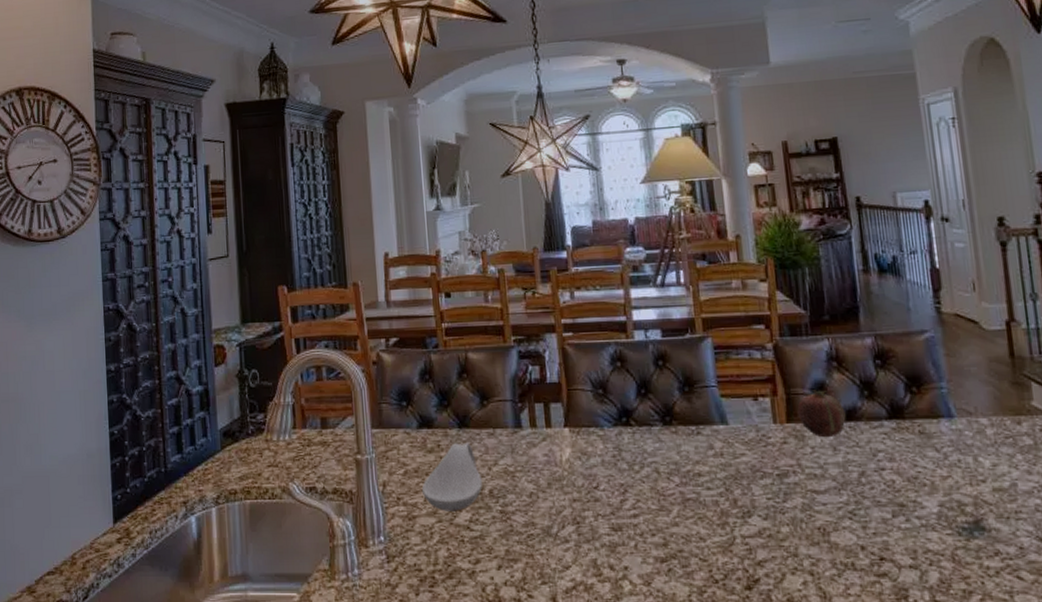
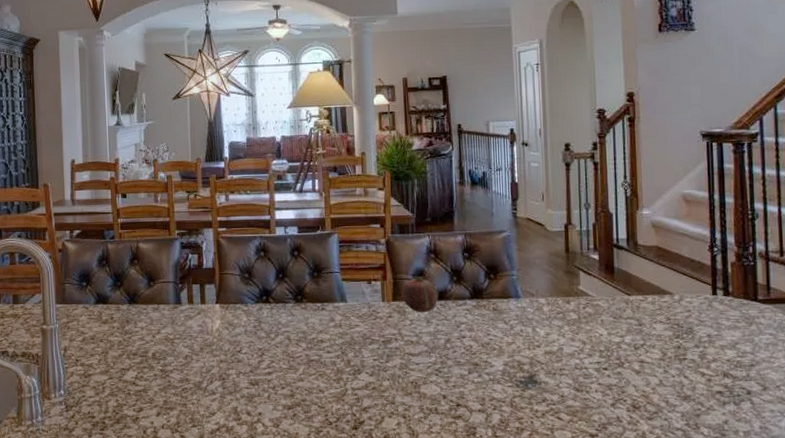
spoon rest: present [421,442,482,511] -> none [96,315,147,370]

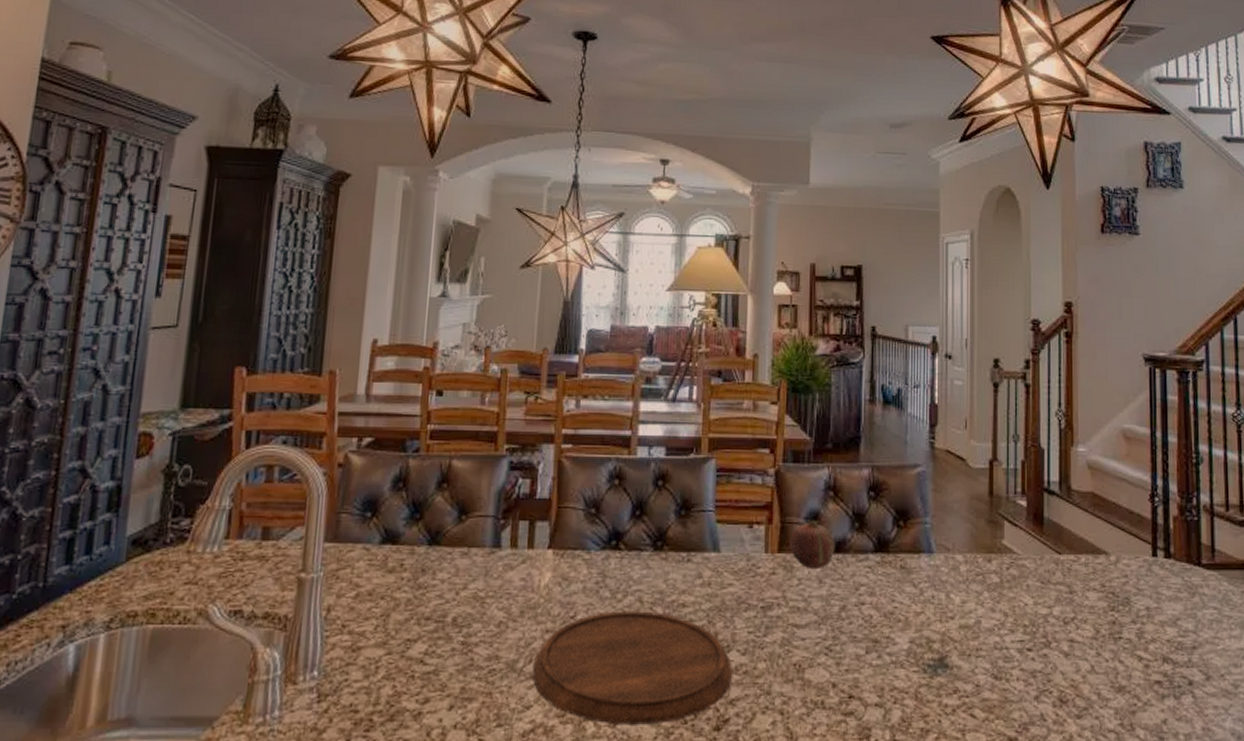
cutting board: none [213,346,364,426] -> present [532,611,732,725]

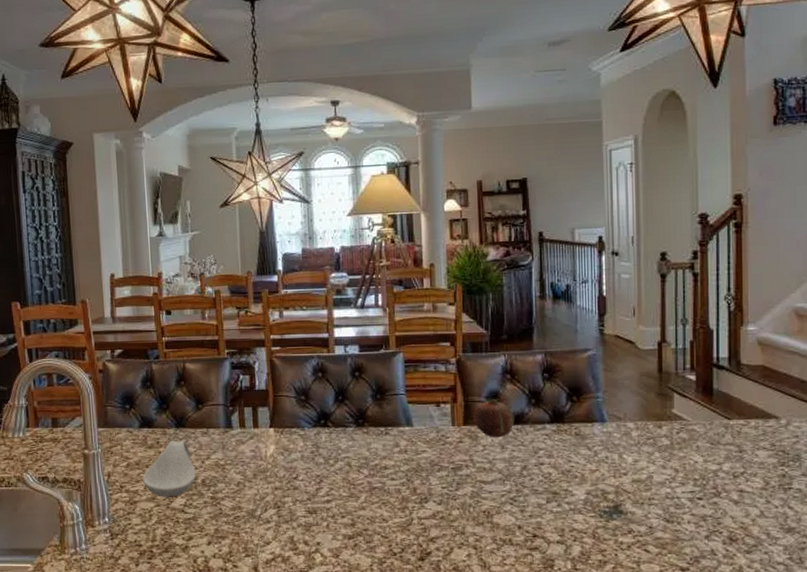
spoon rest: none [373,562,446,642] -> present [142,440,196,497]
cutting board: present [532,611,732,725] -> none [268,472,431,556]

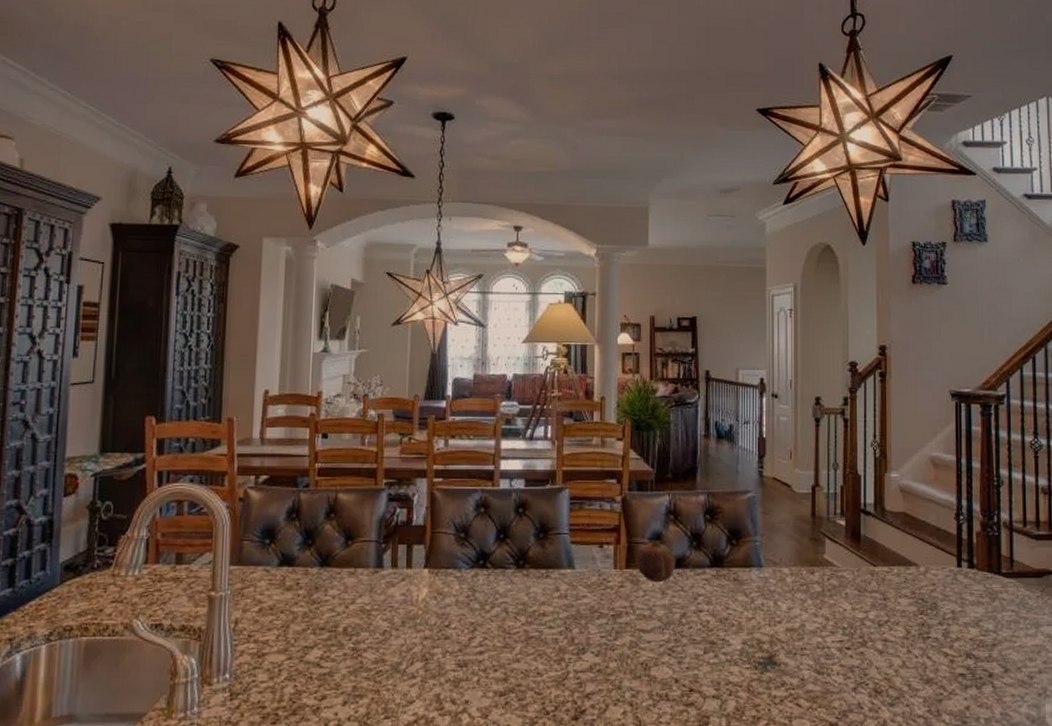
spoon rest: present [142,440,196,497] -> none [274,581,337,649]

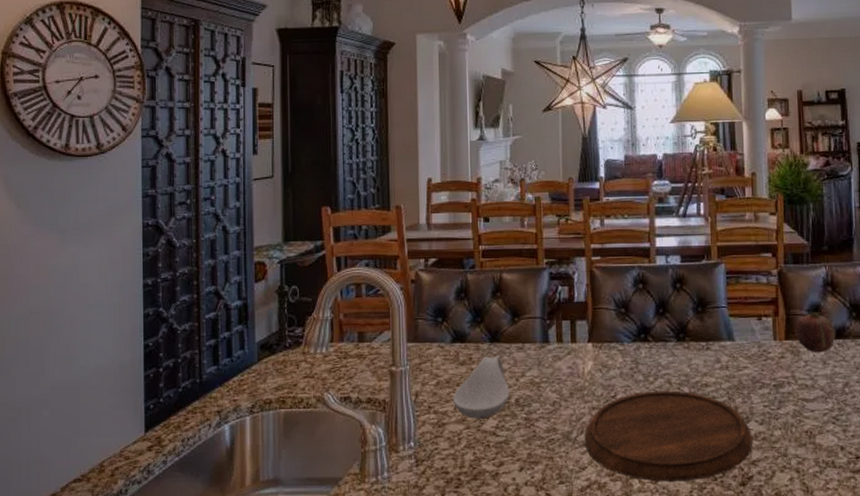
spoon rest: none [274,581,337,649] -> present [452,356,509,419]
cutting board: none [413,620,587,716] -> present [584,390,752,482]

